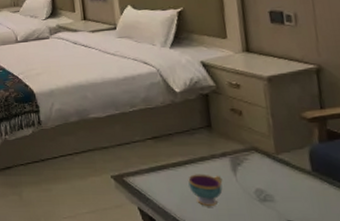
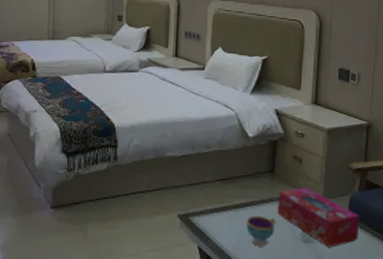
tissue box: none [219,141,329,207] -> present [277,187,360,247]

